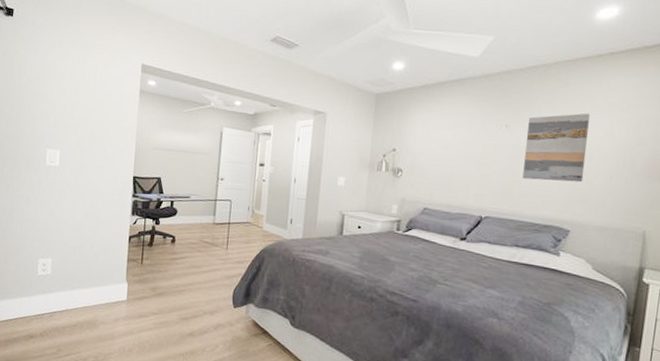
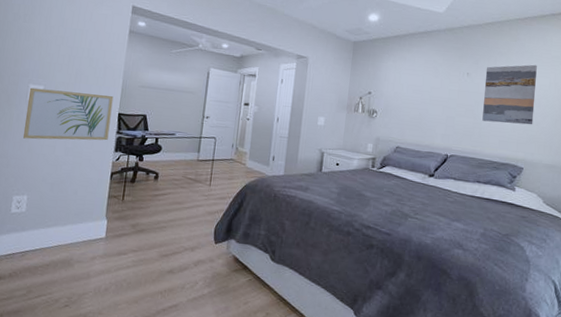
wall art: none [44,152,128,204] -> present [23,87,114,141]

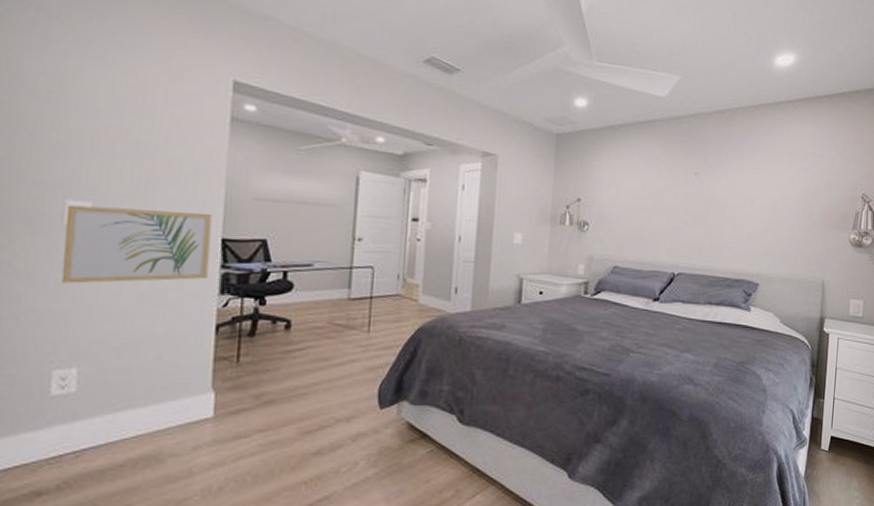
wall art: present [482,64,537,125] -> none [713,161,773,233]

